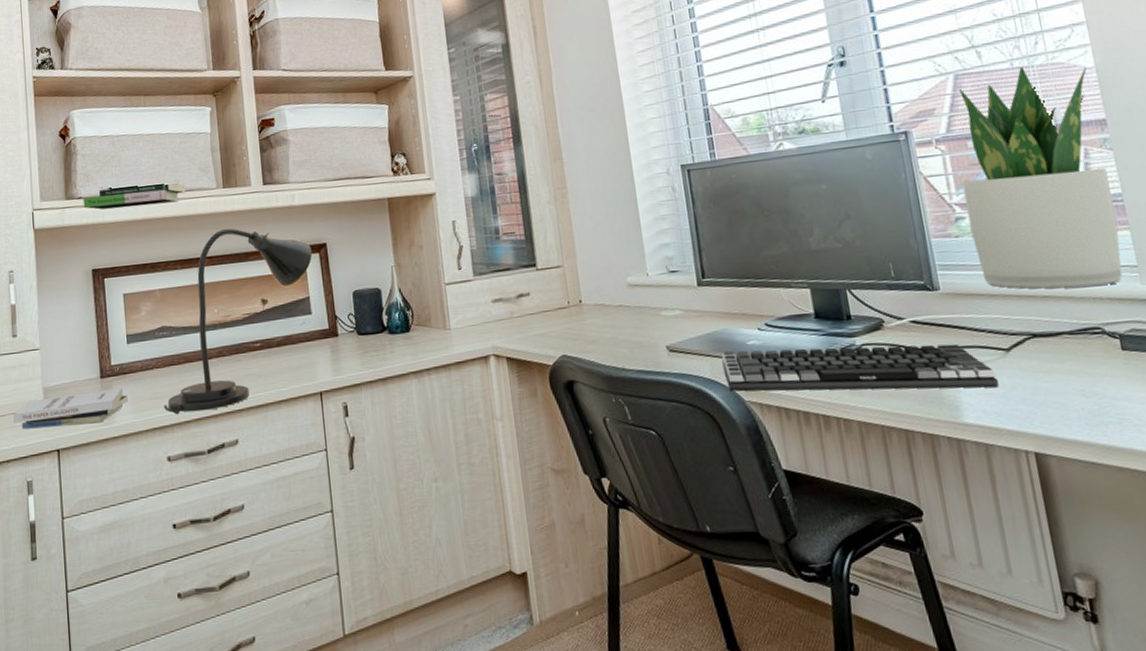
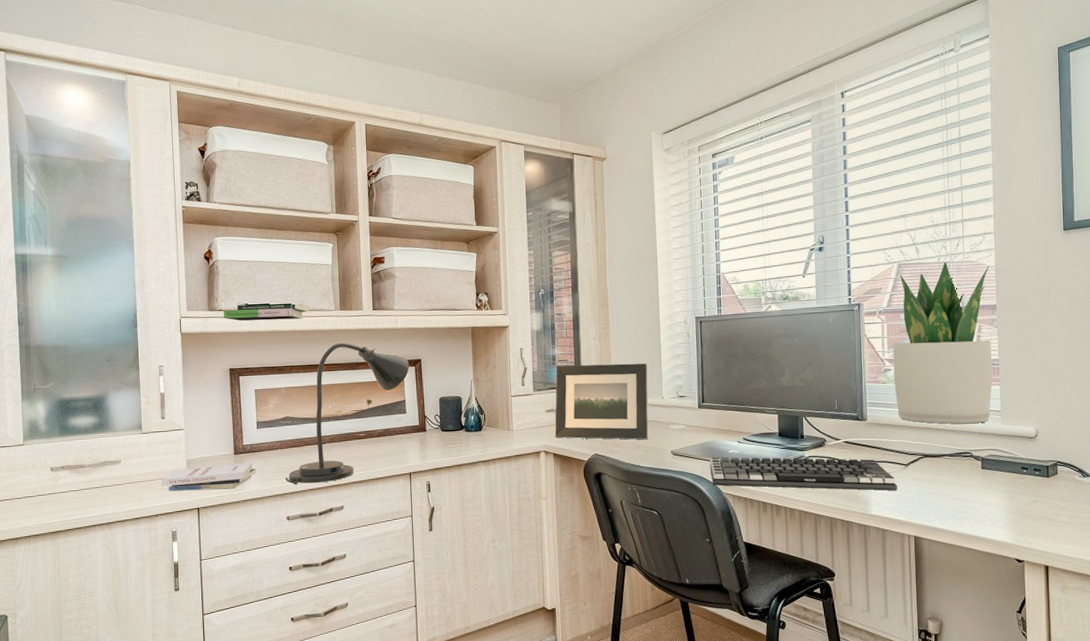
picture frame: none [500,230,633,337] -> present [554,363,649,440]

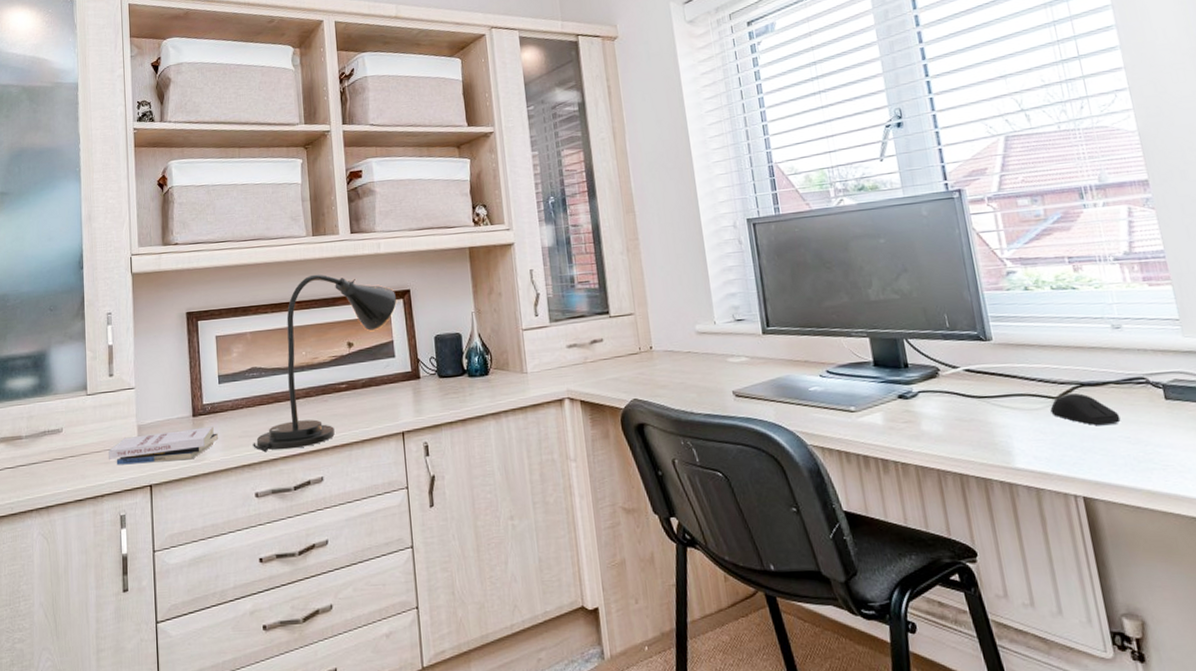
books: present [223,303,310,322] -> none [179,231,277,256]
picture frame: present [554,363,649,440] -> none [575,280,701,381]
computer keyboard: present [710,457,897,491] -> none [785,392,1049,436]
planter: present [892,263,992,424] -> none [1010,130,1165,341]
computer mouse: none [901,462,949,485] -> present [1050,393,1121,425]

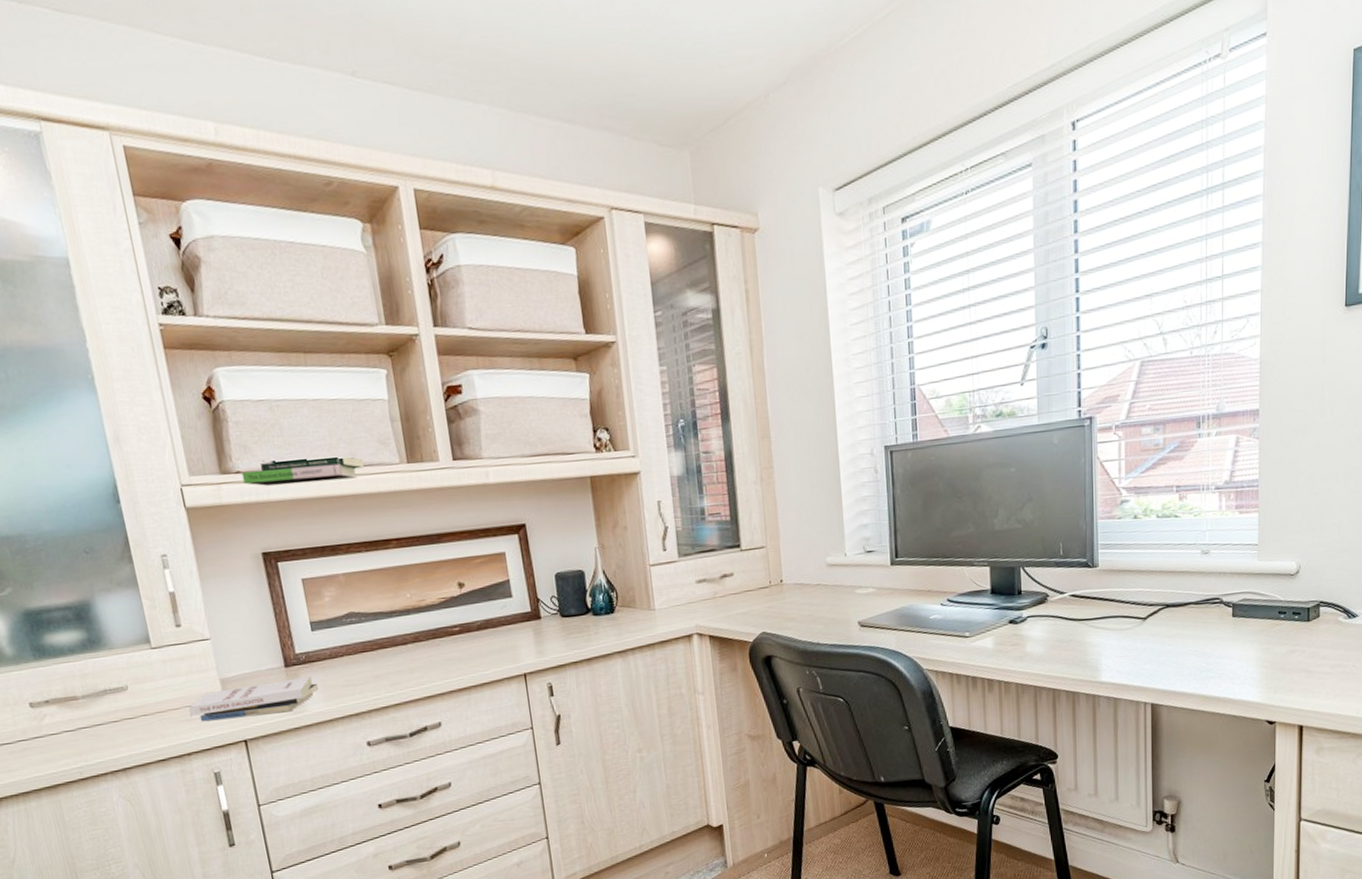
books: none [179,231,277,256] -> present [241,457,365,486]
desk lamp: present [253,274,396,451] -> none [358,507,511,700]
computer mouse: present [1050,393,1121,425] -> none [1137,613,1193,642]

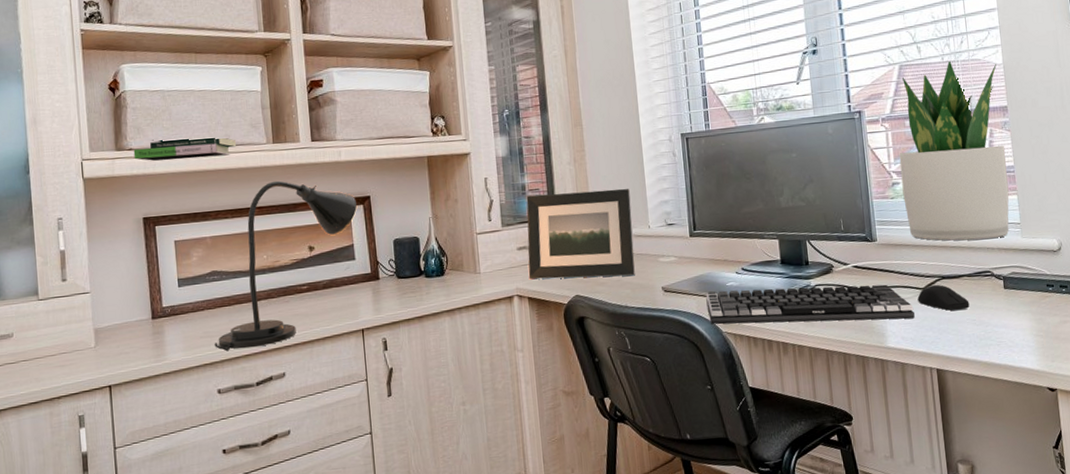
books: present [189,676,319,722] -> none [64,328,180,368]
desk lamp: none [358,507,511,700] -> present [214,180,357,351]
picture frame: none [706,511,829,616] -> present [526,188,635,280]
computer keyboard: none [906,614,1133,661] -> present [706,284,915,324]
planter: none [1131,356,1252,565] -> present [899,62,1009,241]
computer mouse: none [1137,613,1193,642] -> present [917,285,970,311]

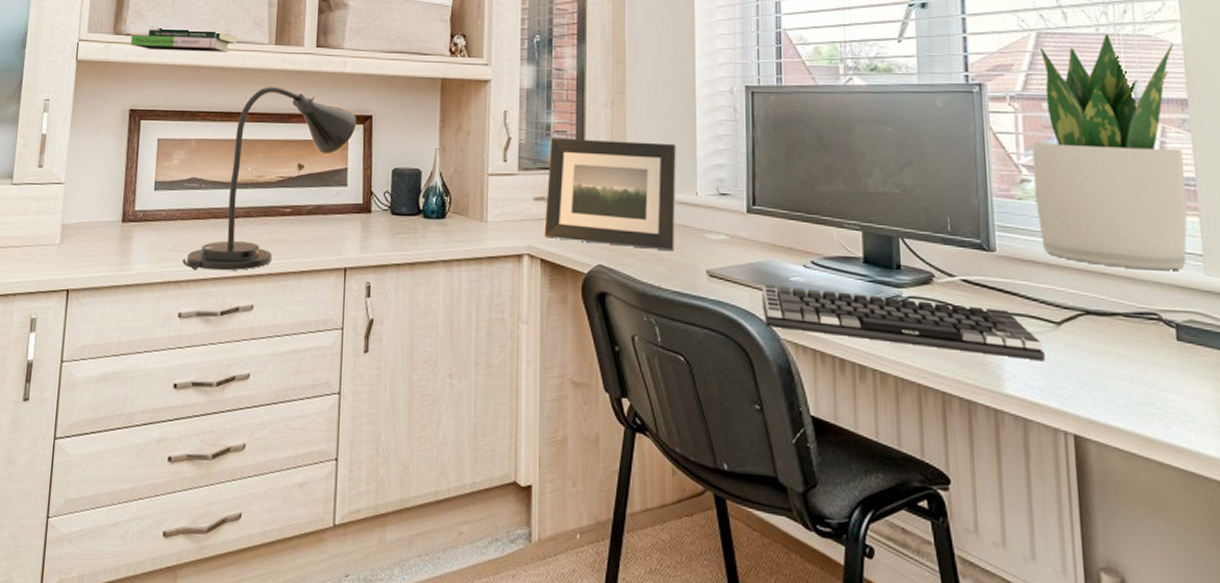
computer mouse: present [917,285,970,311] -> none [1050,321,1125,360]

